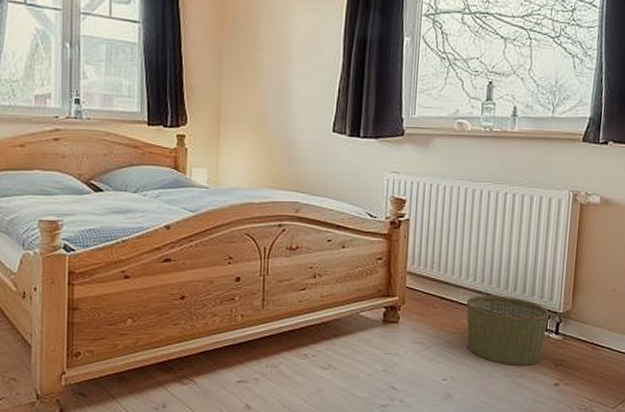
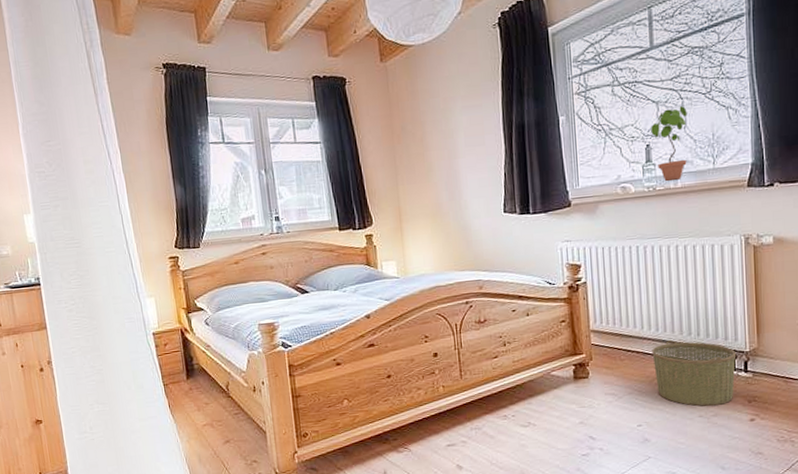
potted plant: none [495,47,534,125] -> present [651,106,687,182]

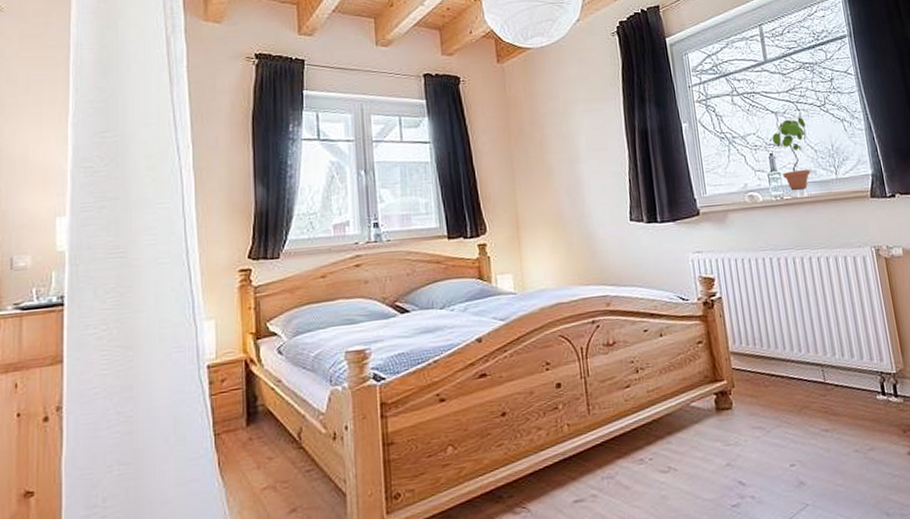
basket: present [652,340,737,407] -> none [796,362,888,439]

